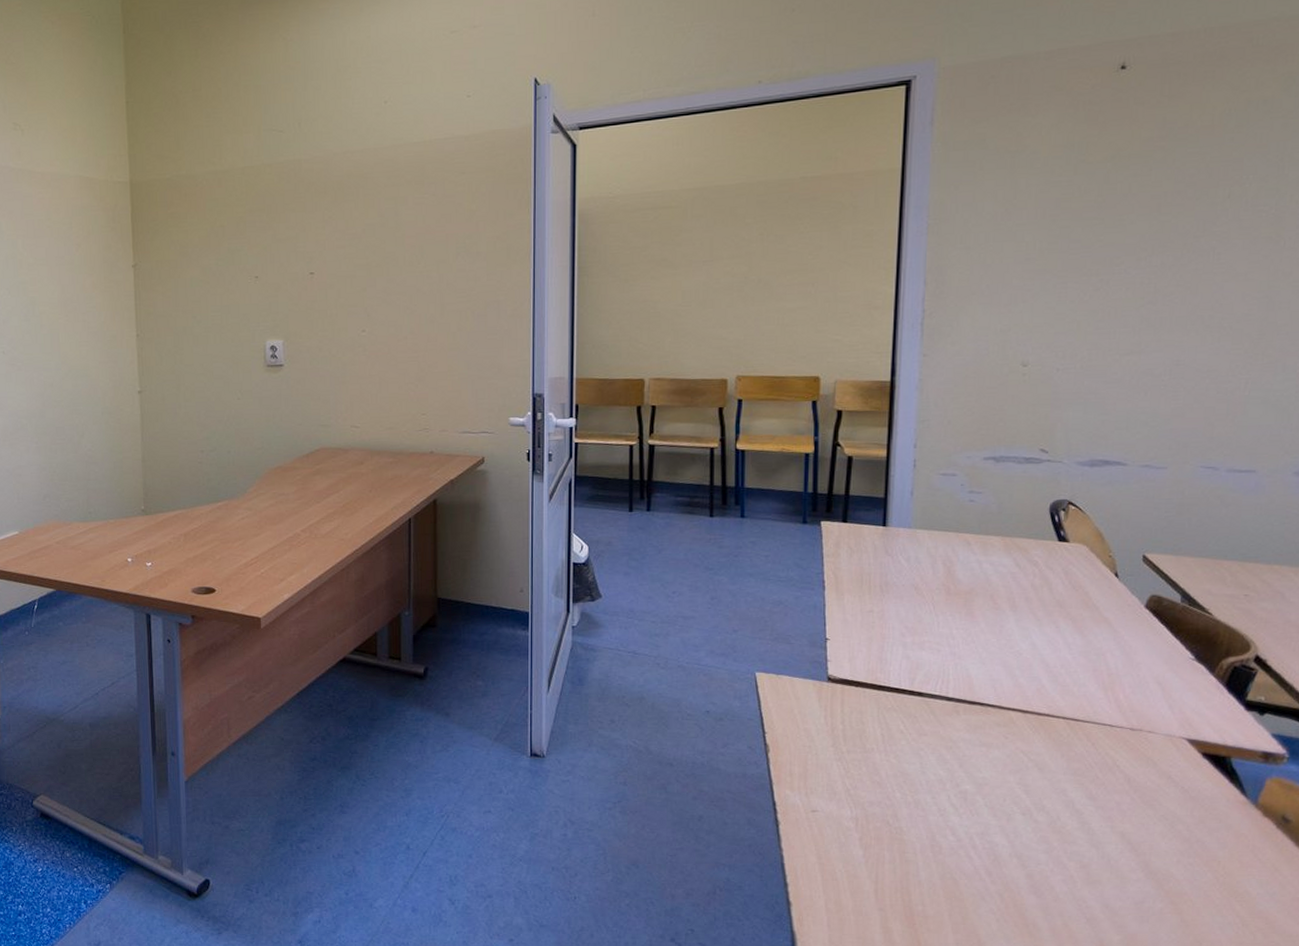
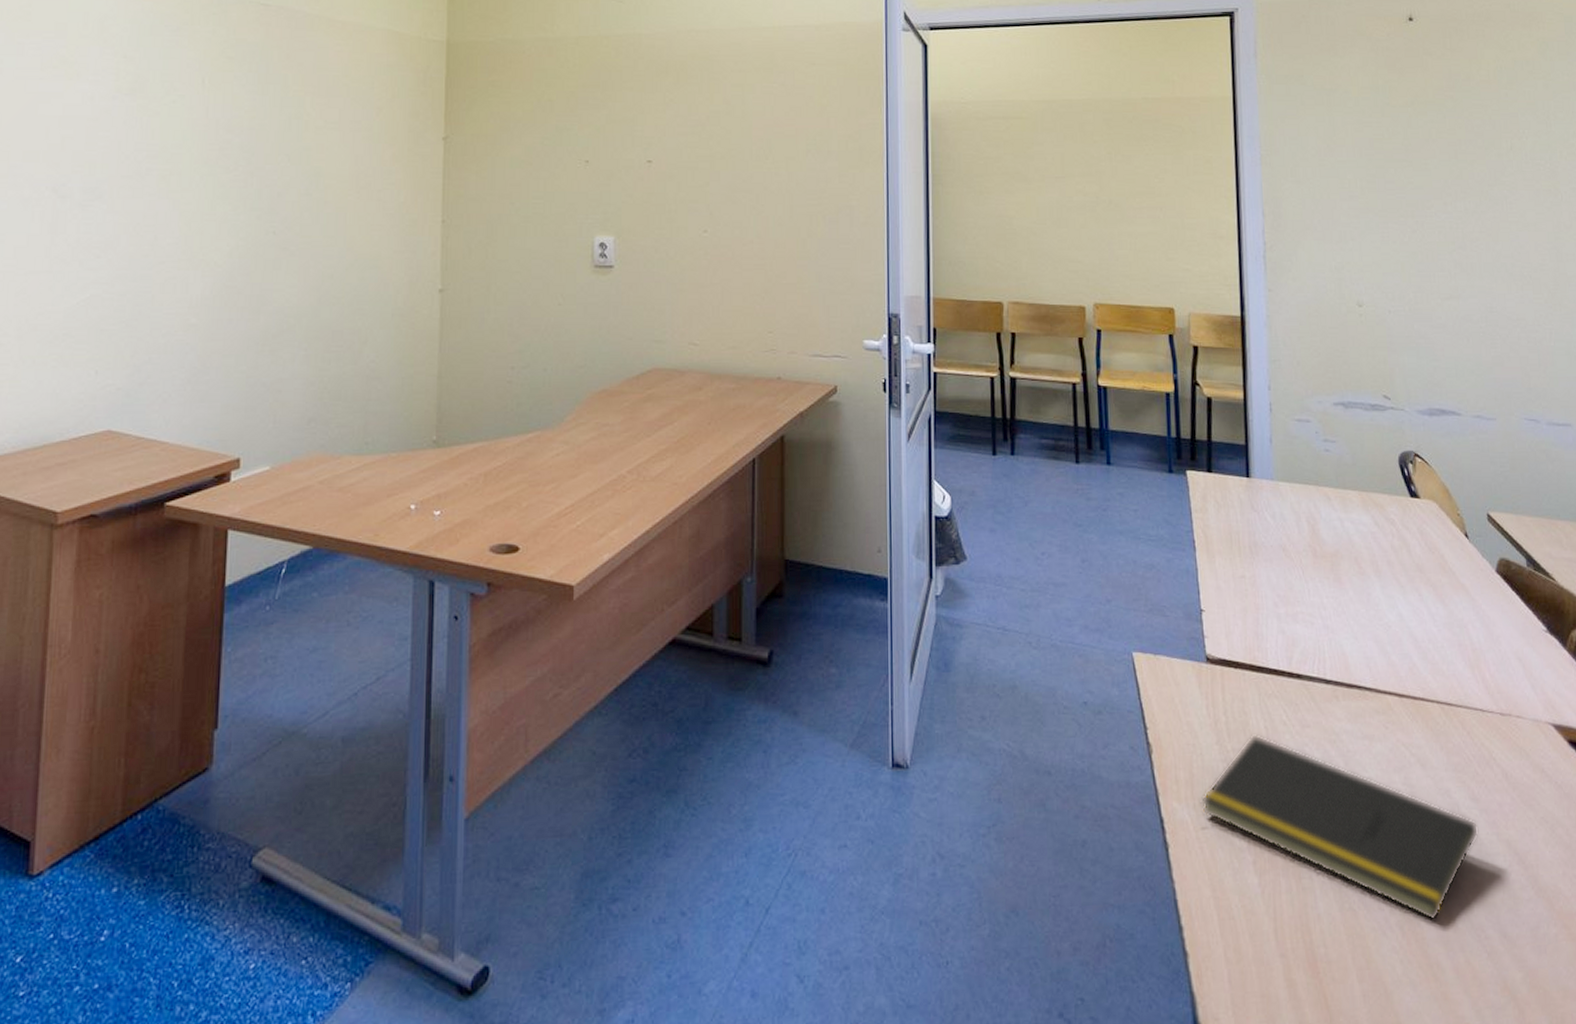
notepad: none [812,740,1092,891] -> present [1200,734,1479,921]

